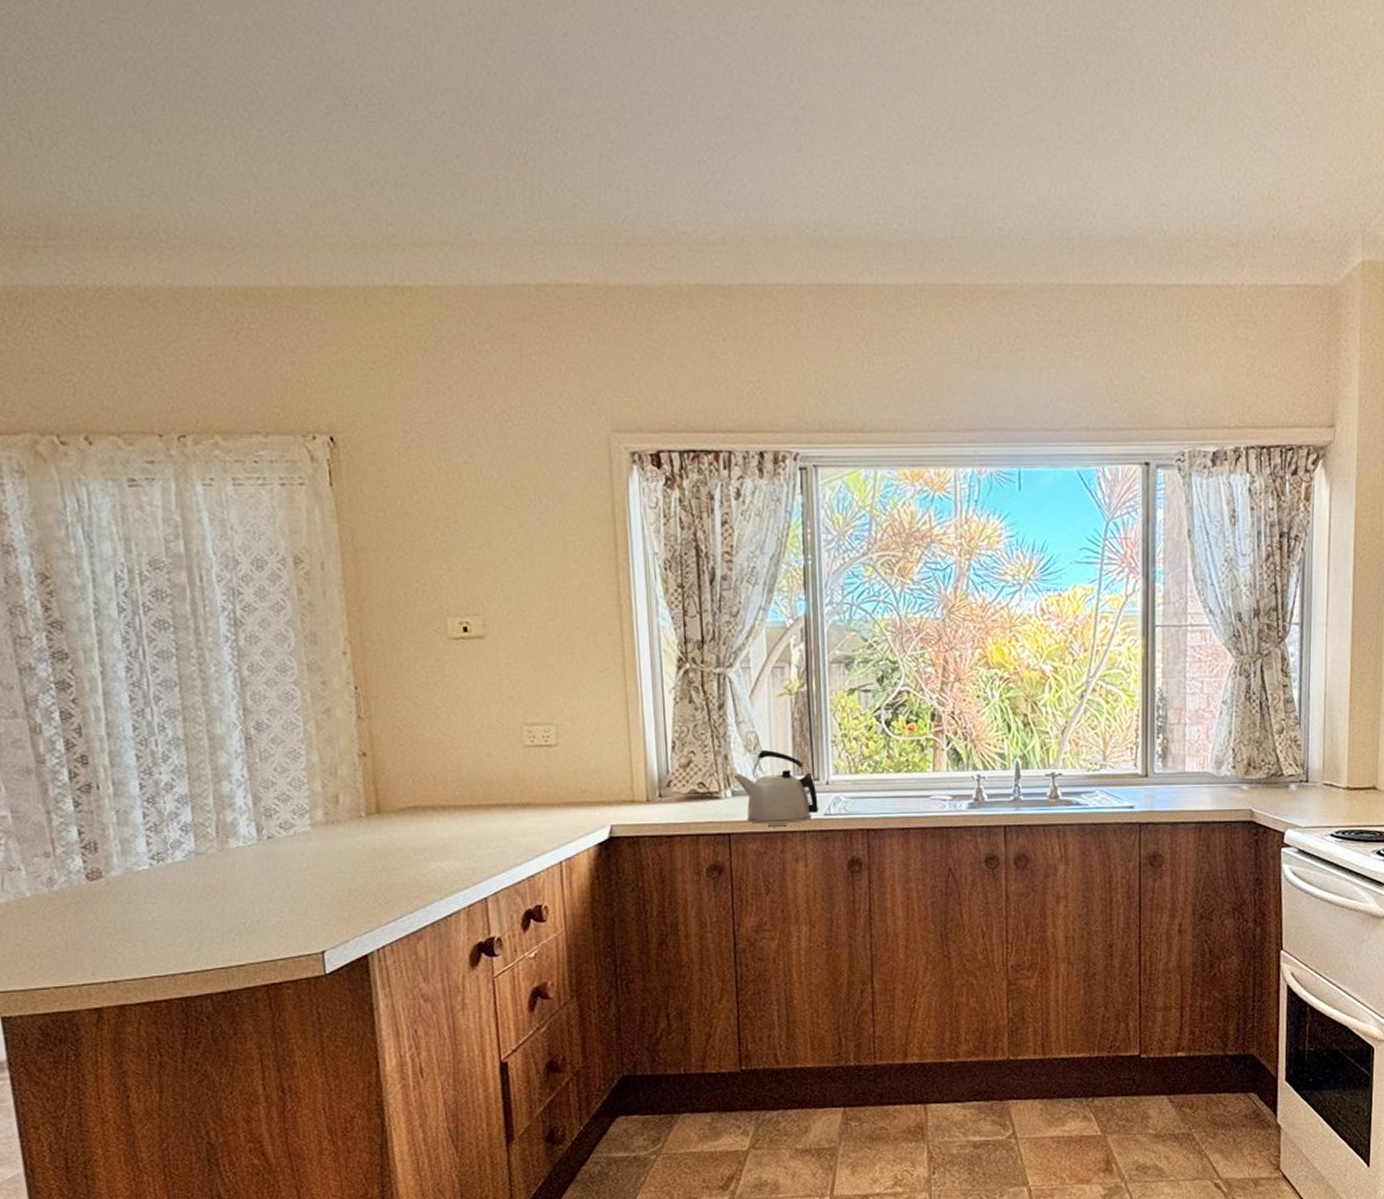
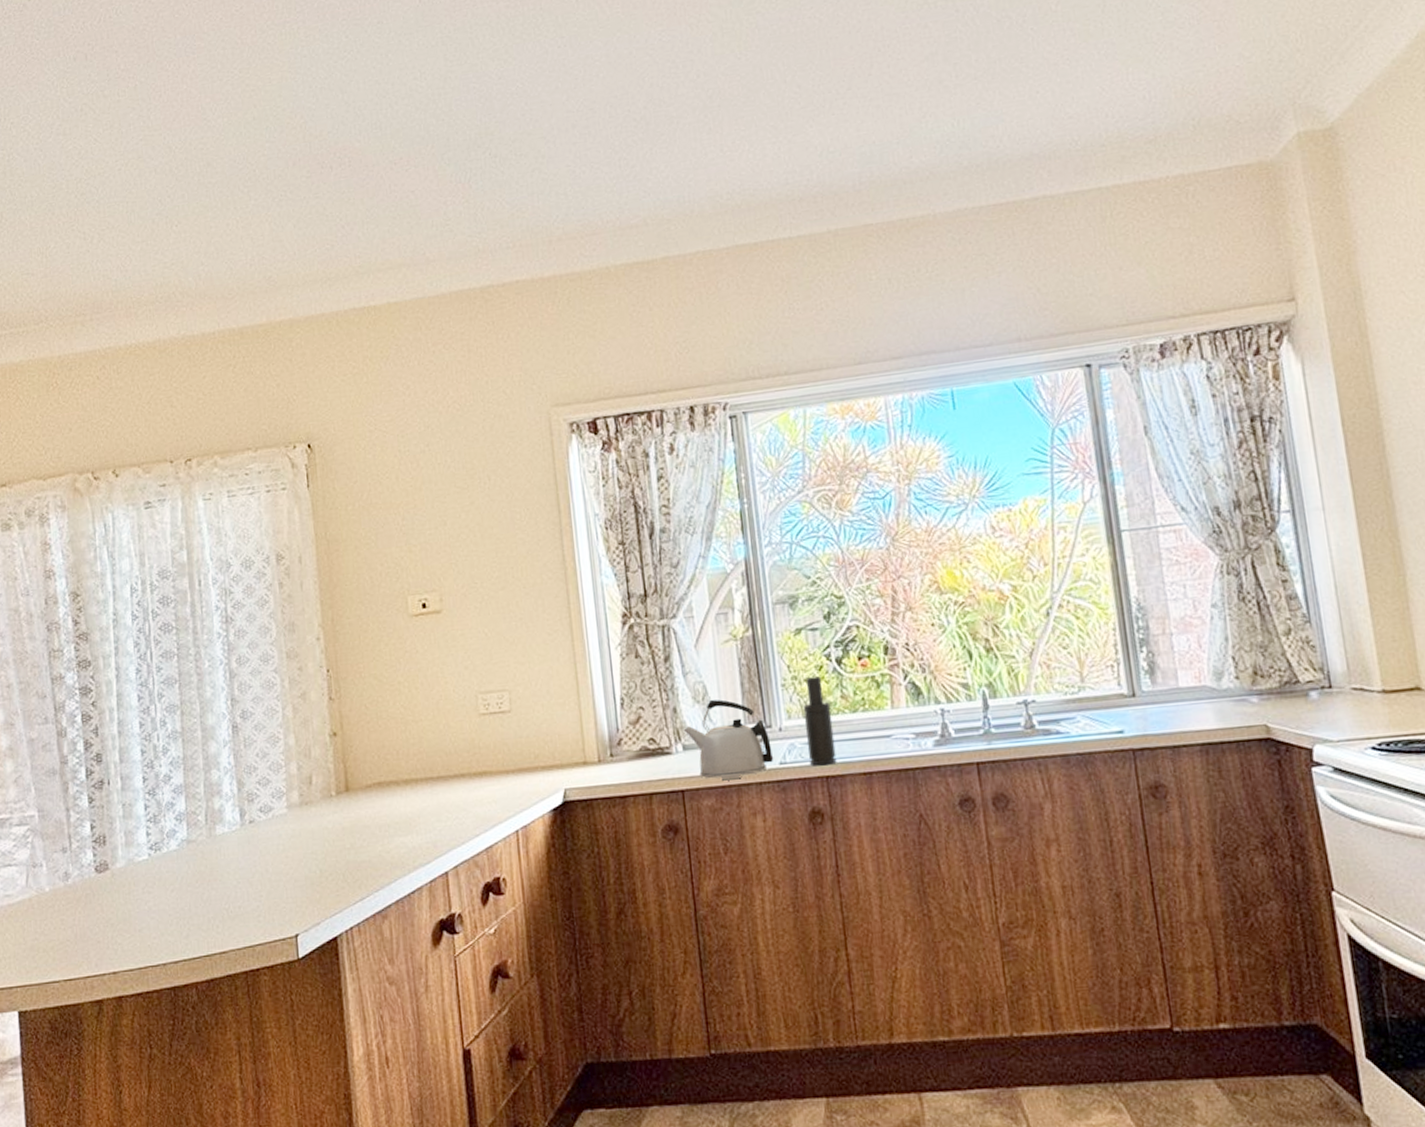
soap dispenser: none [850,736,878,819] -> present [802,676,837,766]

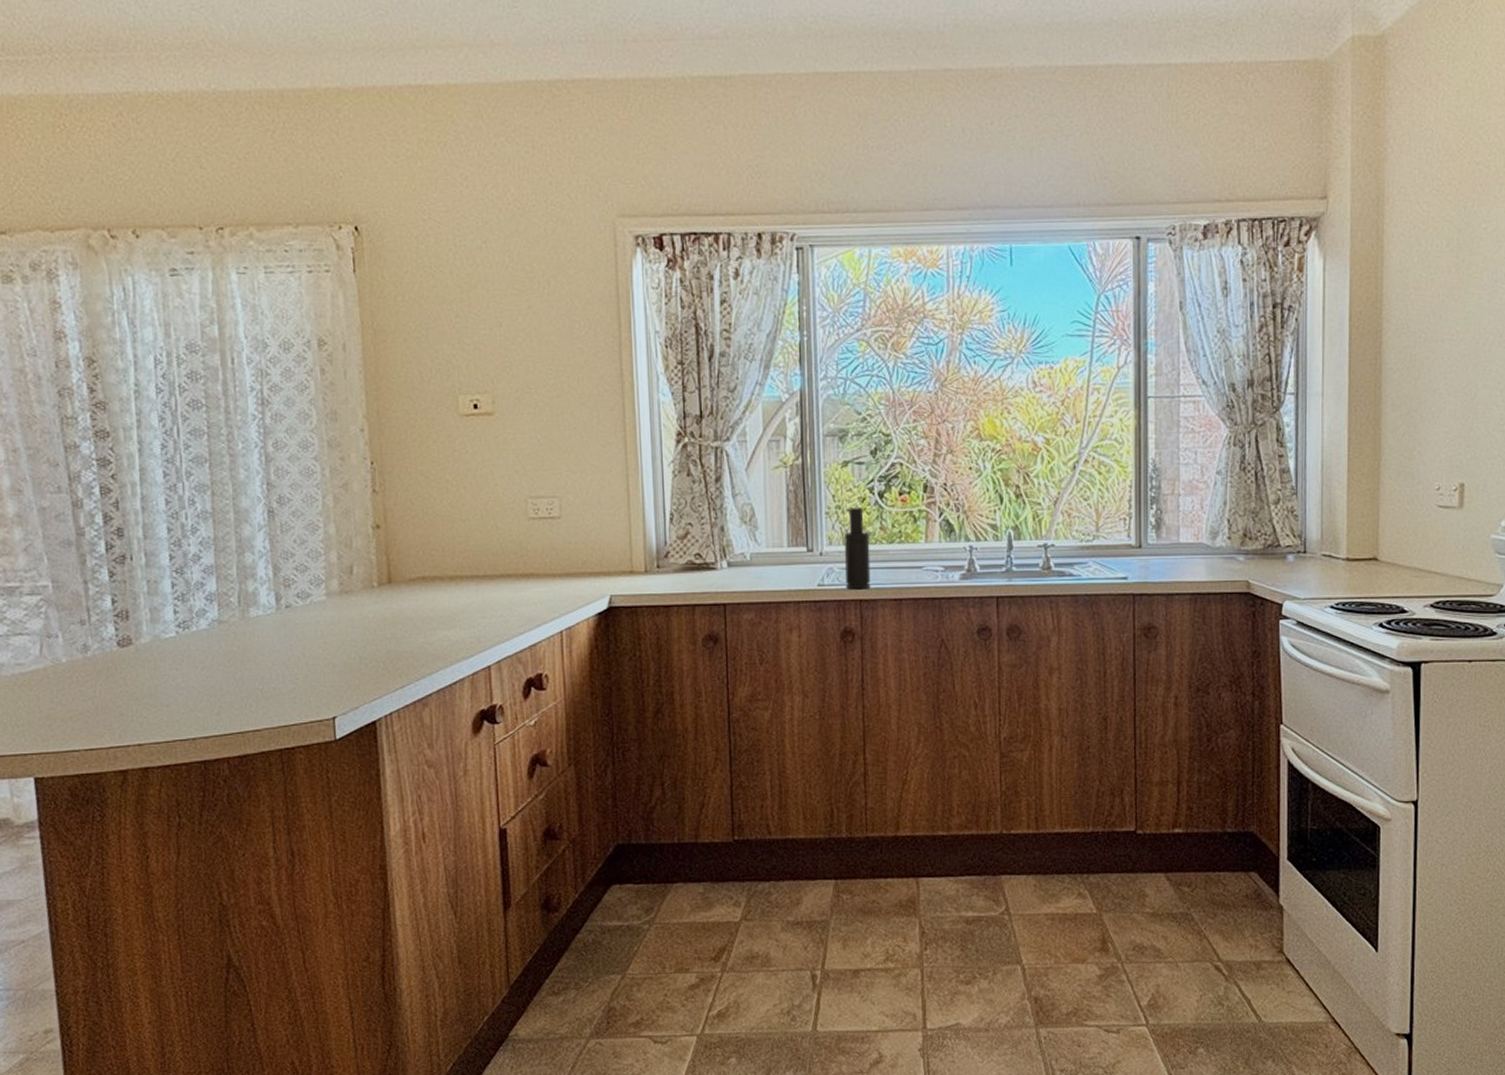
kettle: present [683,699,774,781] -> none [729,521,813,598]

